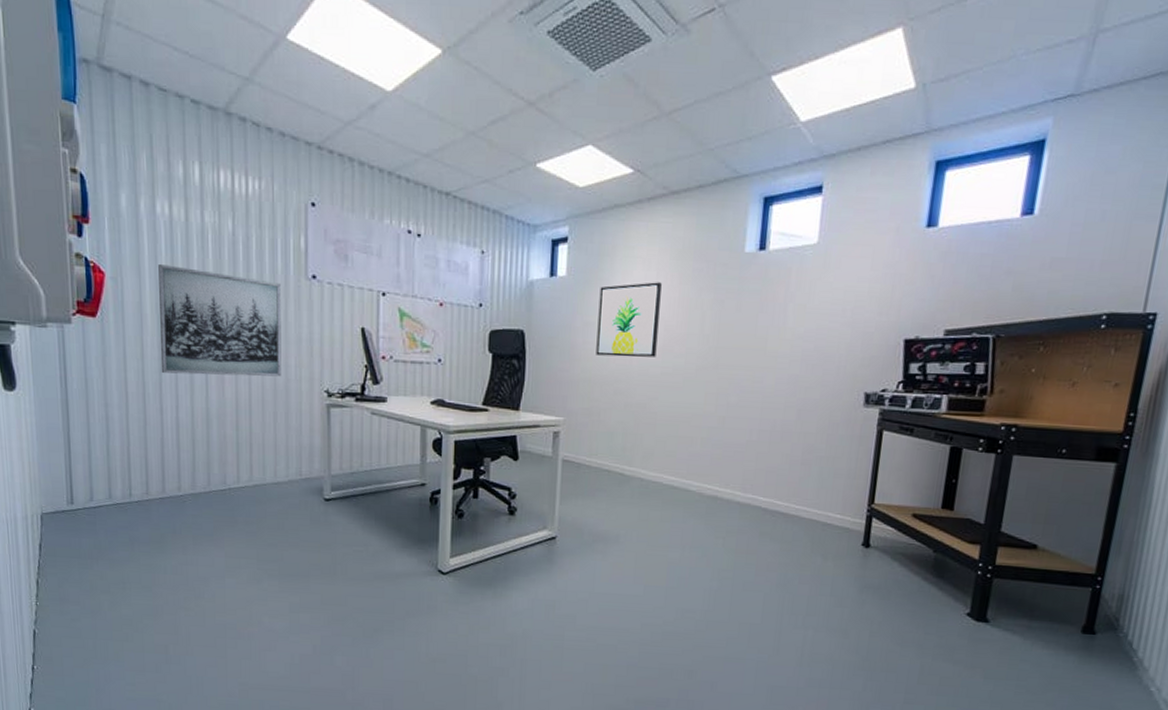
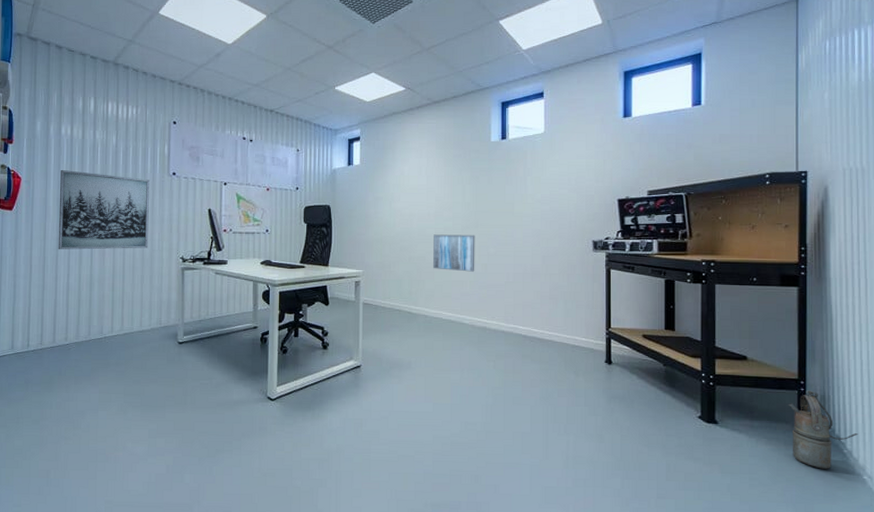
wall art: present [596,282,662,357] -> none [385,166,431,222]
wall art: none [655,375,713,426] -> present [433,234,475,272]
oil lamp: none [1072,588,1155,679] -> present [788,390,858,469]

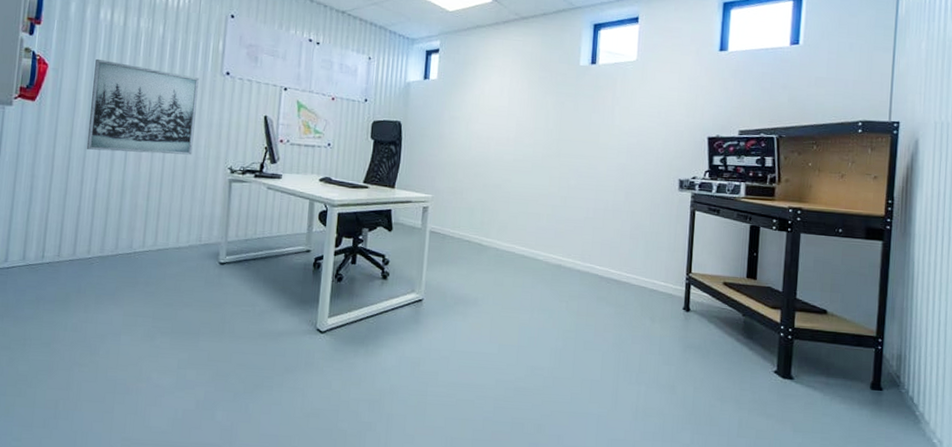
wall art: present [433,234,475,272] -> none [509,161,556,205]
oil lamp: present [788,390,858,469] -> none [864,349,931,431]

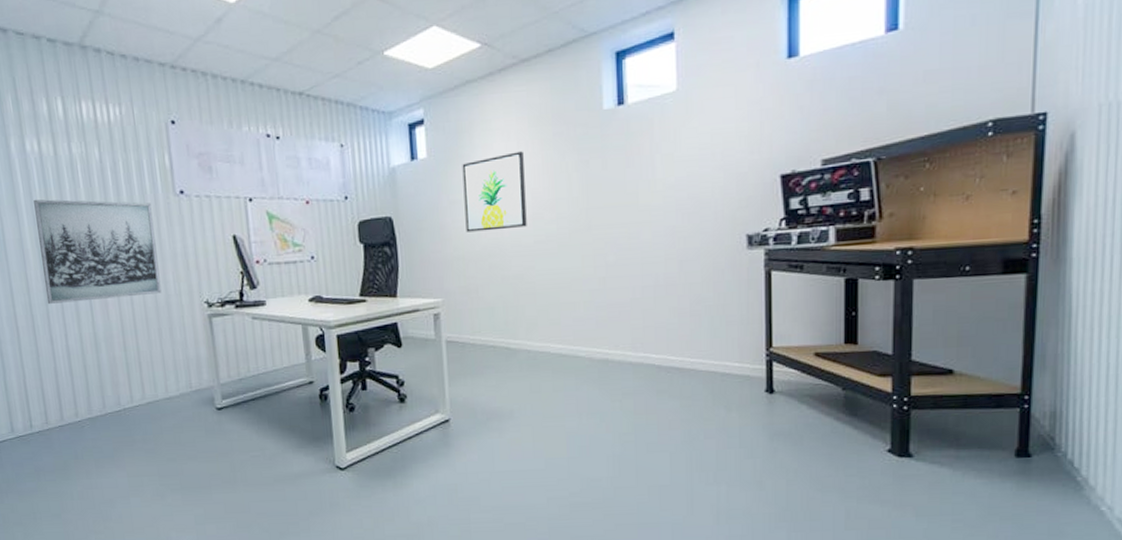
wall art: none [460,86,514,147] -> present [462,151,527,232]

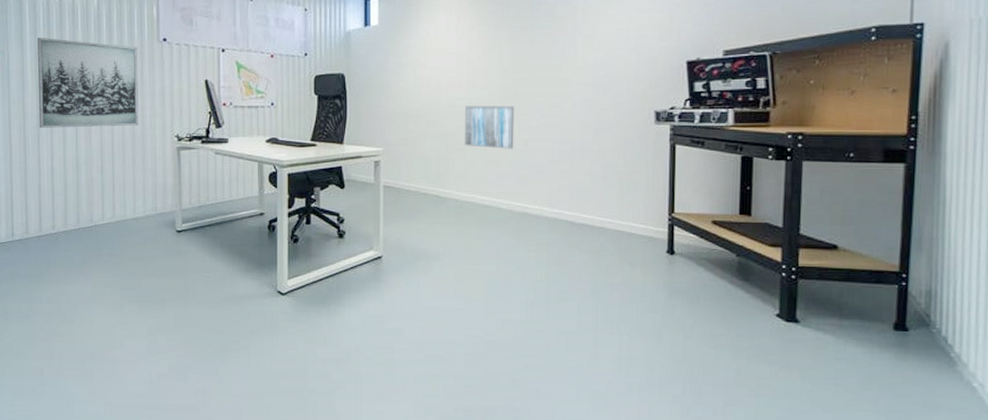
wall art: present [462,151,527,232] -> none [408,25,462,92]
wall art: none [532,240,590,290] -> present [465,106,514,149]

